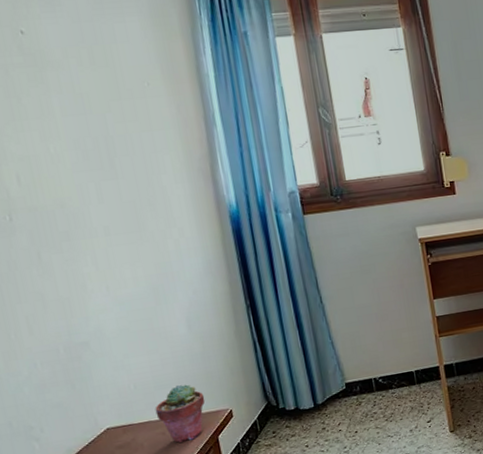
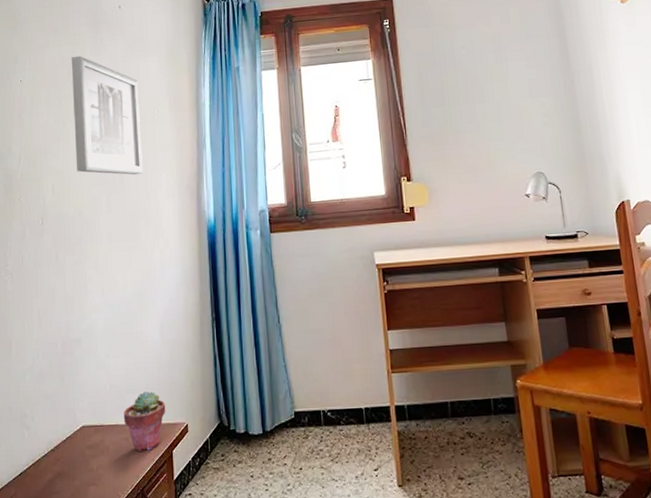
wall art: none [12,12,139,159] -> present [71,55,143,175]

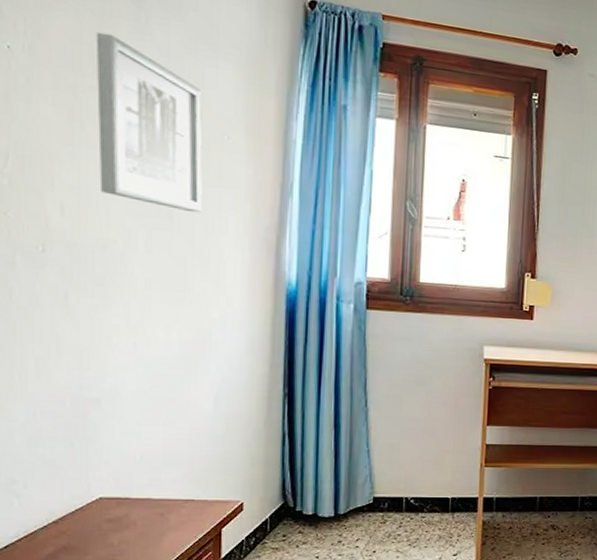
potted succulent: present [123,391,166,451] -> none [158,466,216,528]

